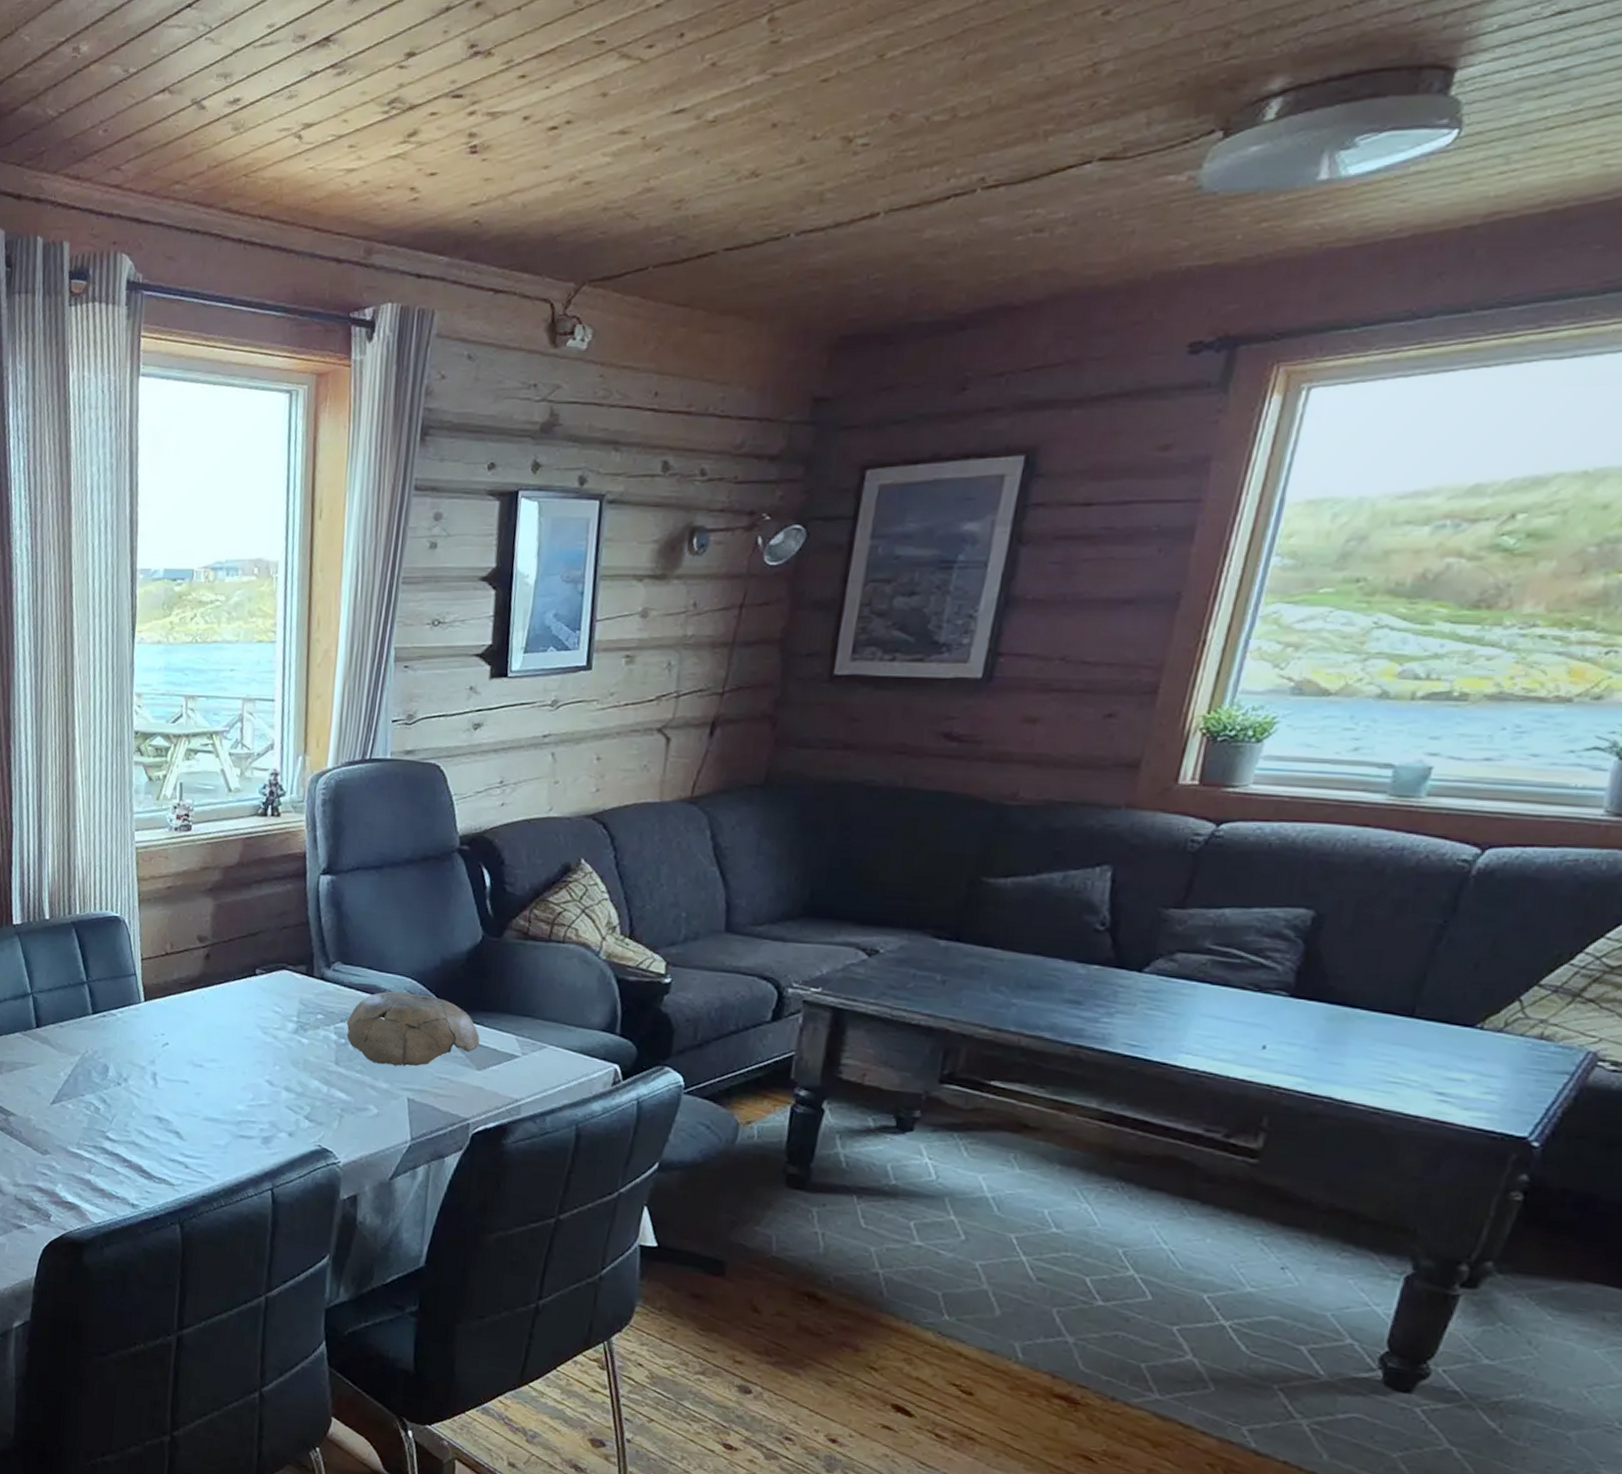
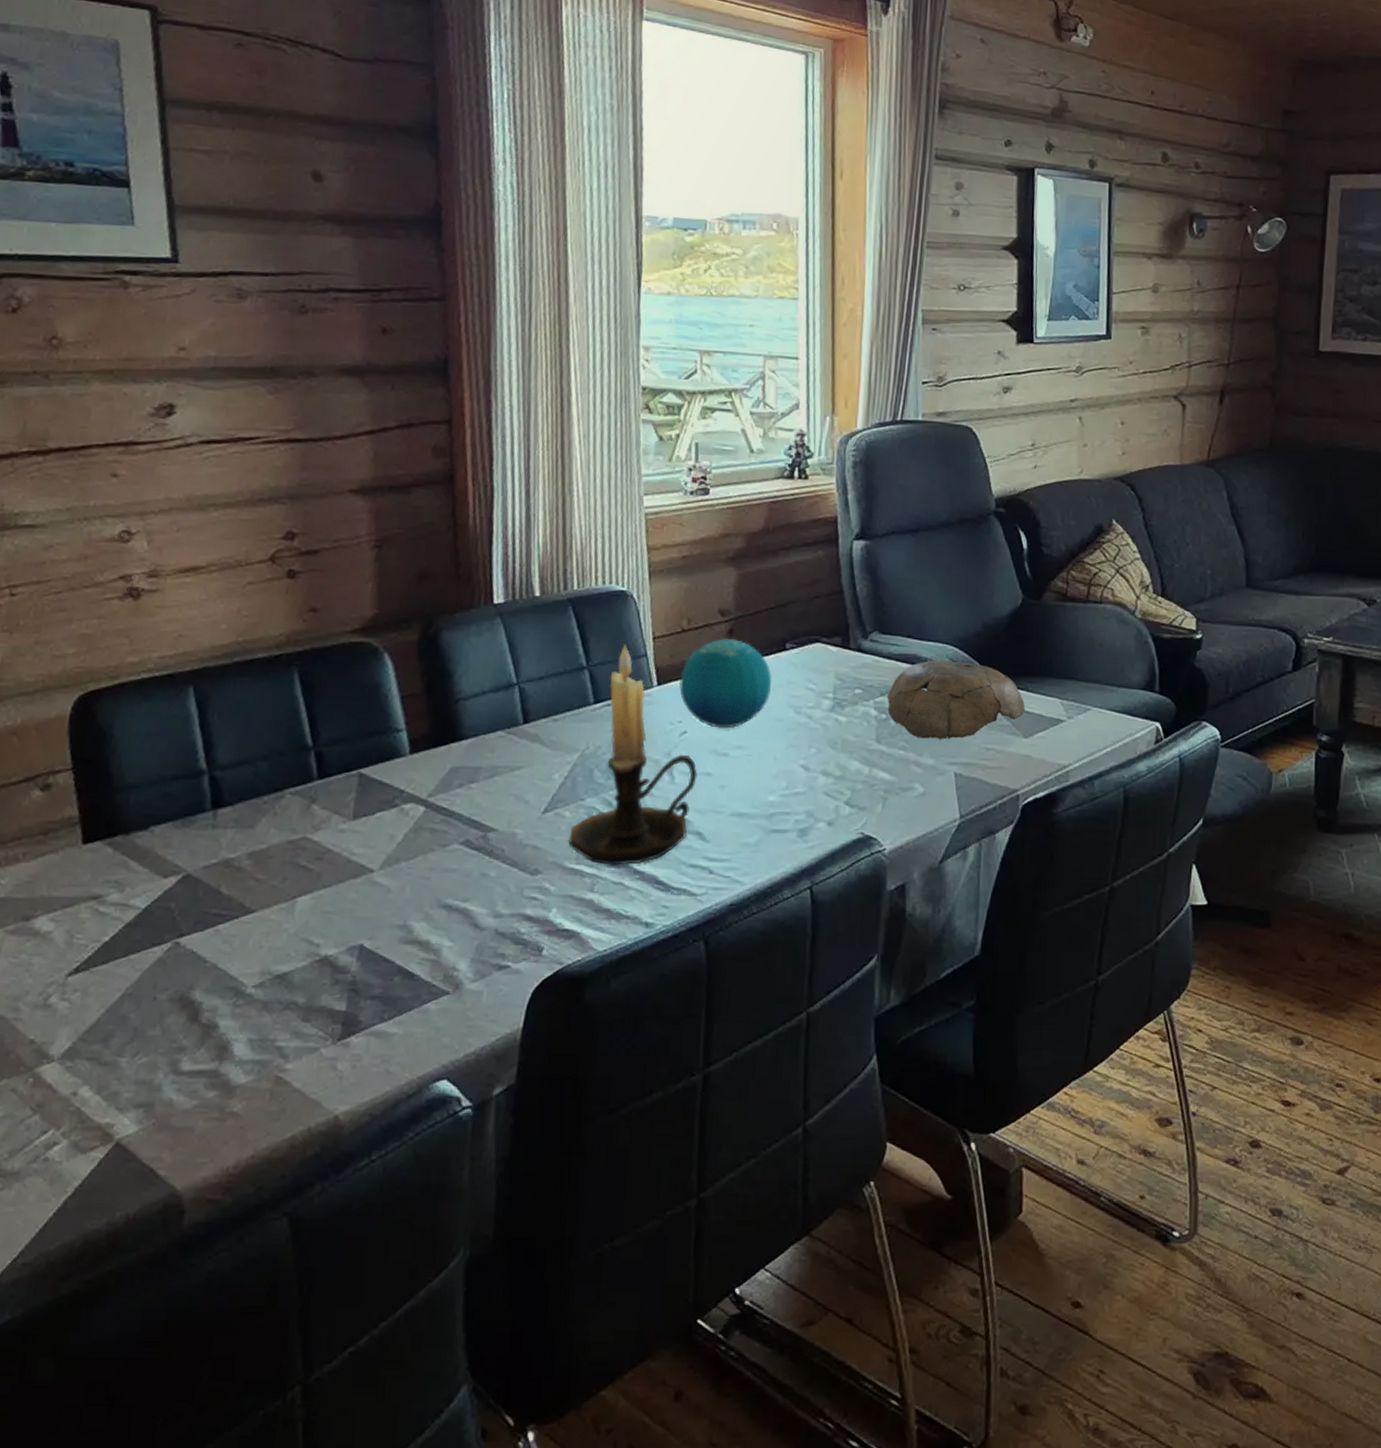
candle holder: none [71,963,177,1154] -> present [568,644,698,866]
decorative orb: none [163,962,243,1043] -> present [679,638,773,729]

